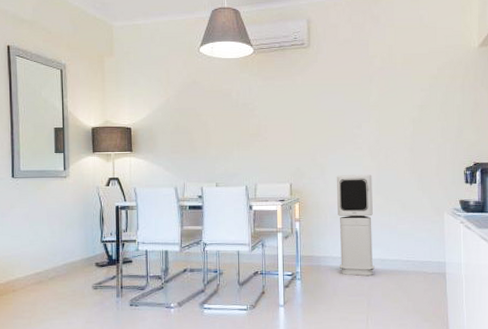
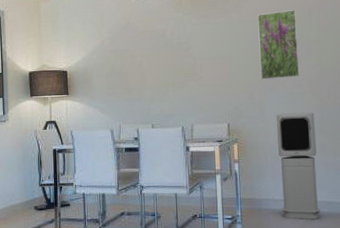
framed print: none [321,75,360,142] -> present [257,10,300,80]

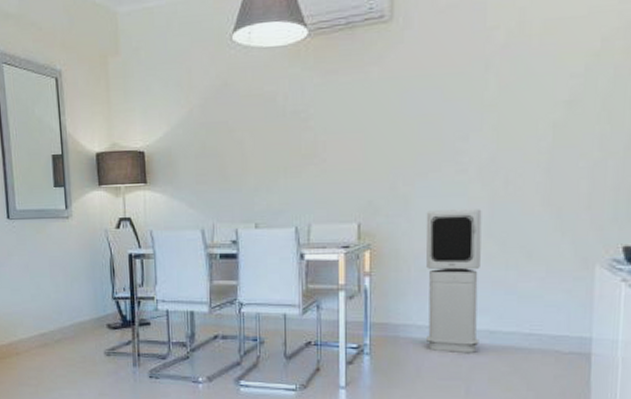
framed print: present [257,10,300,80] -> none [407,59,467,163]

